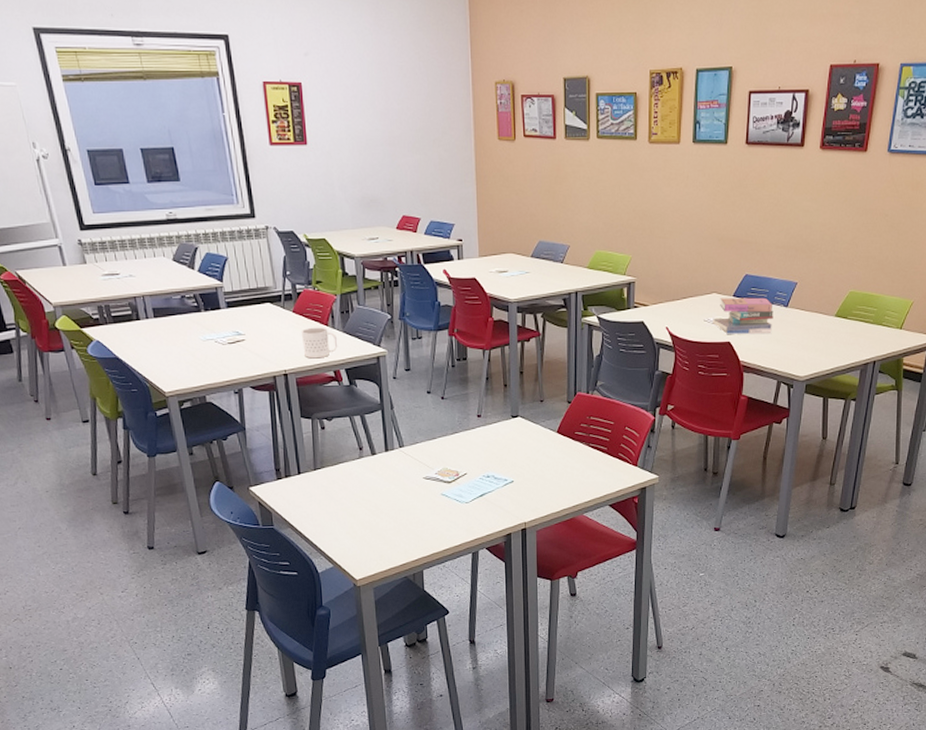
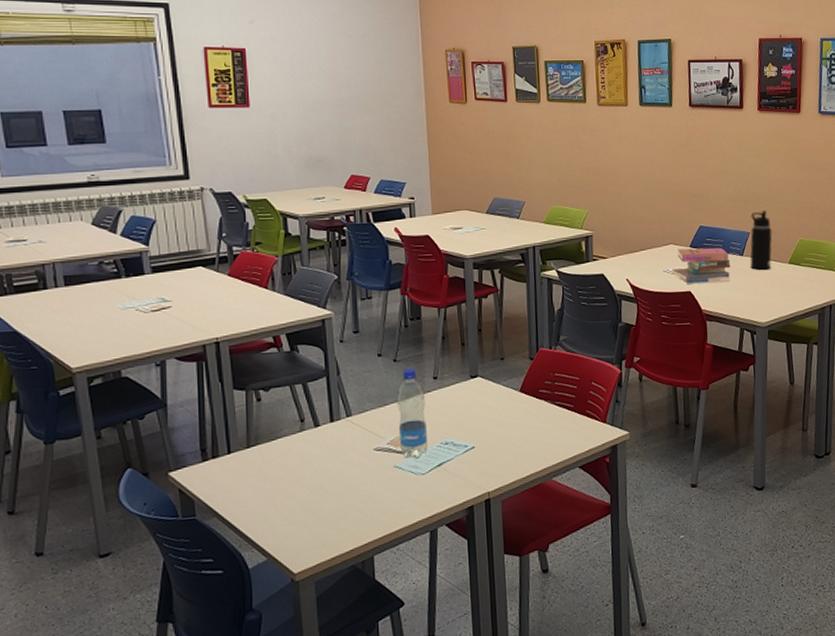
mug: present [301,327,338,359] -> none [236,290,278,325]
bottle: none [444,405,472,489] -> present [396,368,428,459]
water bottle: none [794,260,821,322] -> present [750,210,772,270]

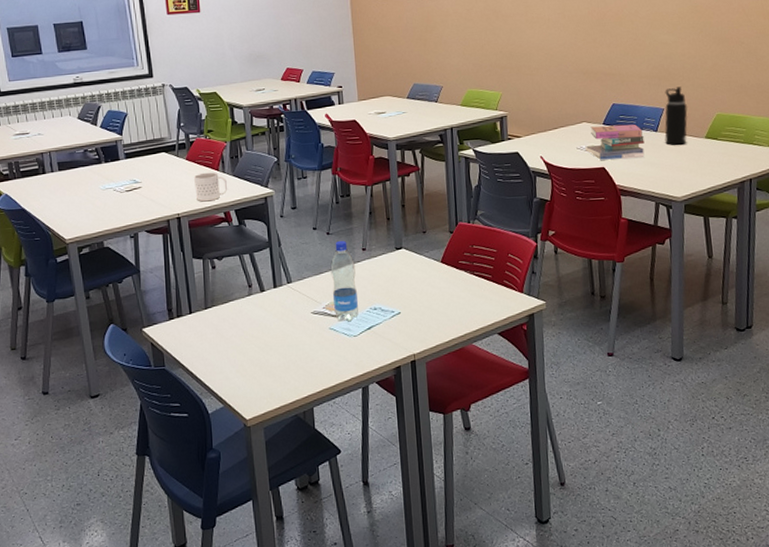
mug: none [236,290,278,325] -> present [193,172,228,202]

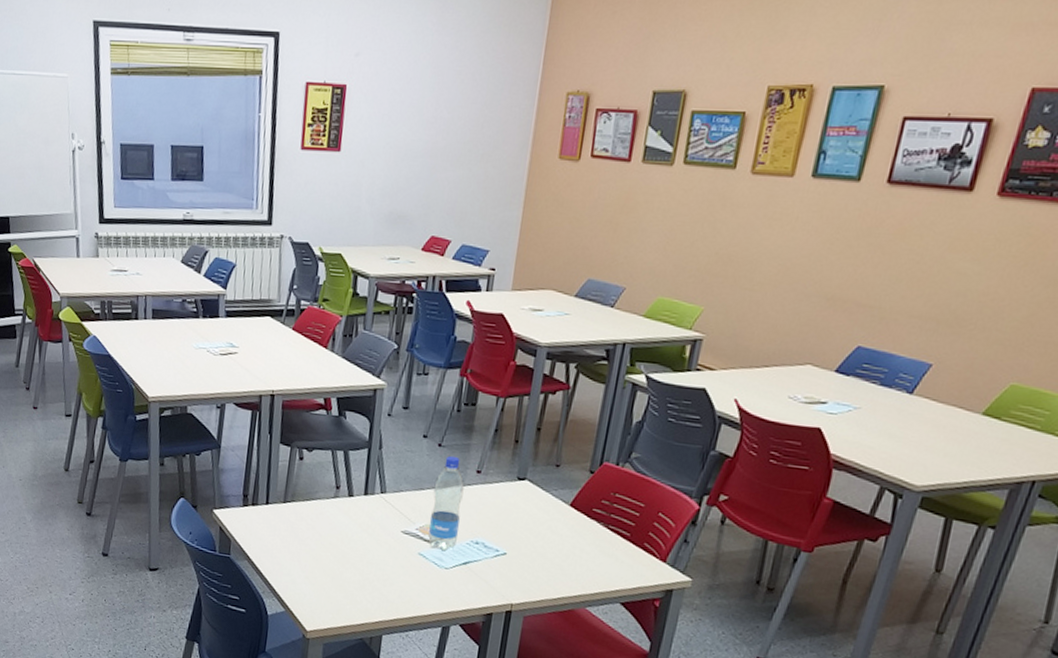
mug: present [193,172,228,202] -> none [296,348,334,383]
books: present [585,124,645,160] -> none [799,372,891,424]
water bottle: present [664,86,688,145] -> none [919,337,970,418]

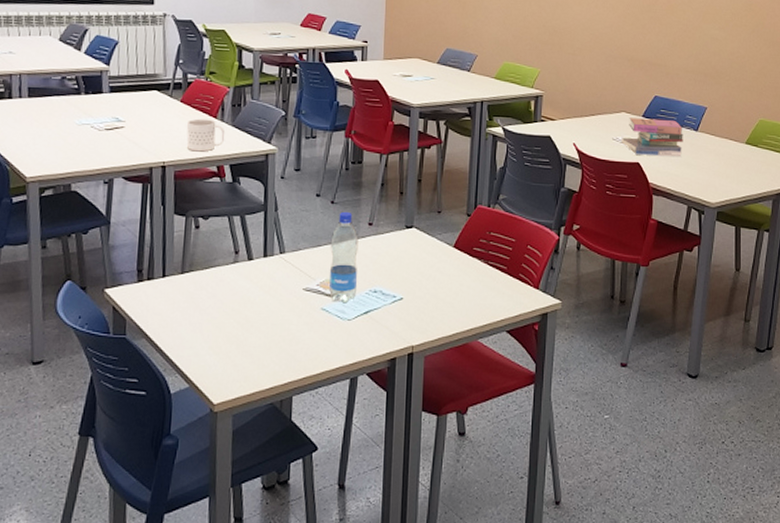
mug: none [296,348,334,383] -> present [186,118,225,152]
books: none [799,372,891,424] -> present [621,118,683,156]

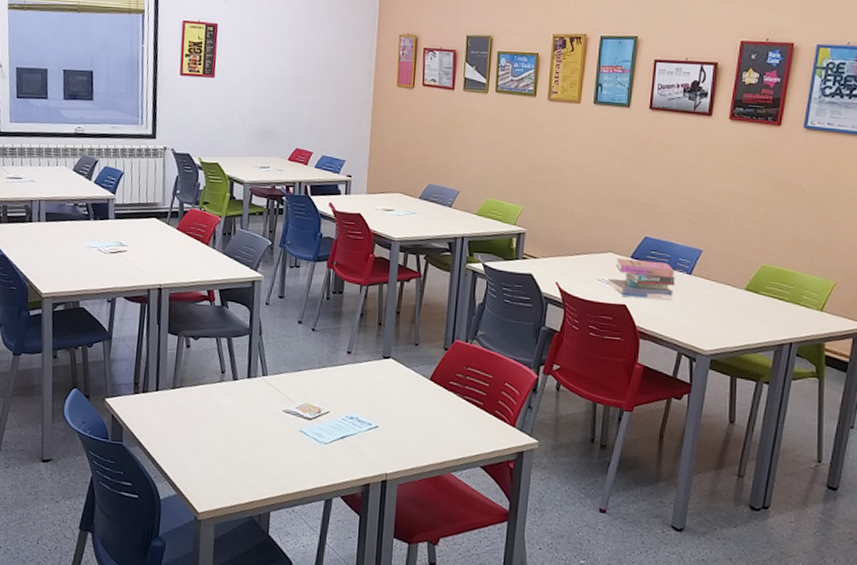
mug: present [186,118,225,152] -> none [181,245,216,277]
bottle: present [328,211,359,304] -> none [307,339,337,428]

